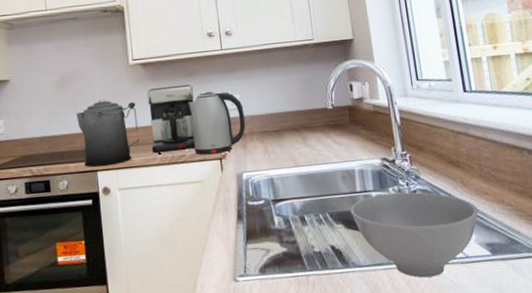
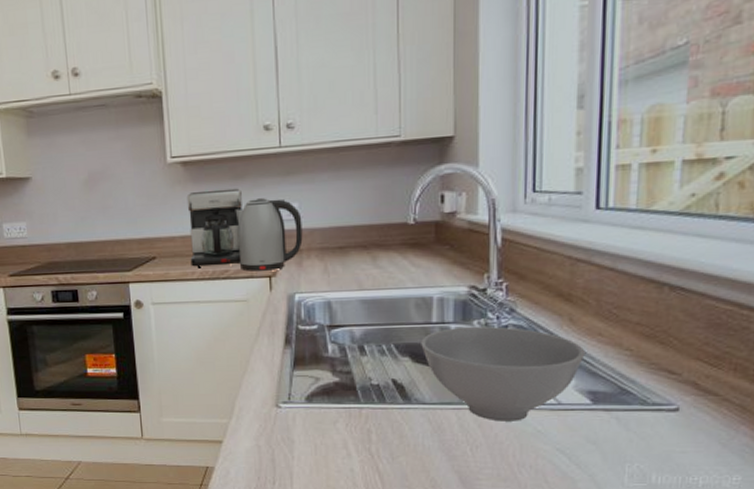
cooking pot: present [76,99,140,168] -> none [106,202,177,279]

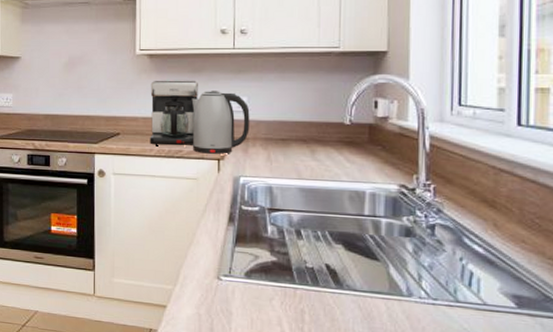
bowl: present [421,326,585,422] -> none [353,222,509,317]

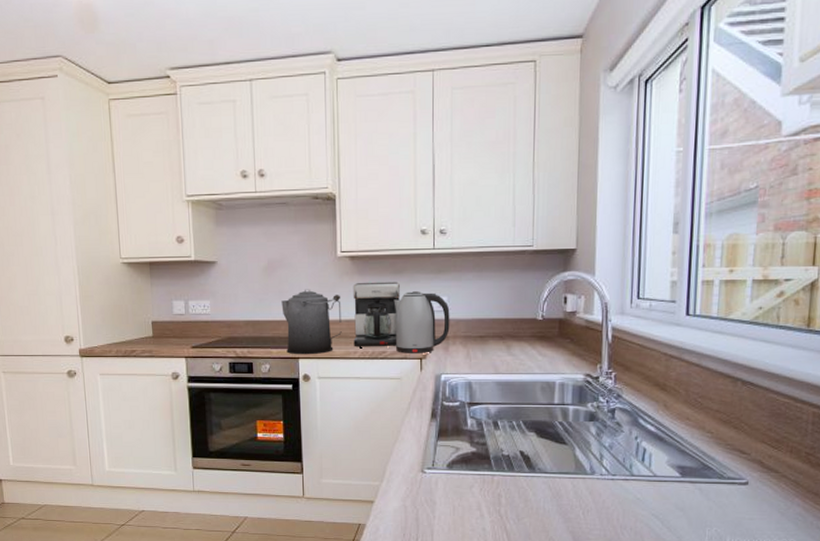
cooking pot: none [80,85,139,151] -> present [281,289,342,355]

